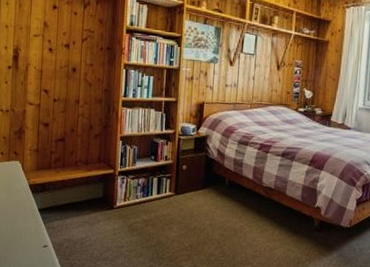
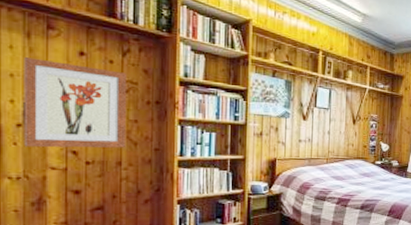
wall art: none [12,12,86,88] -> present [23,57,127,148]

